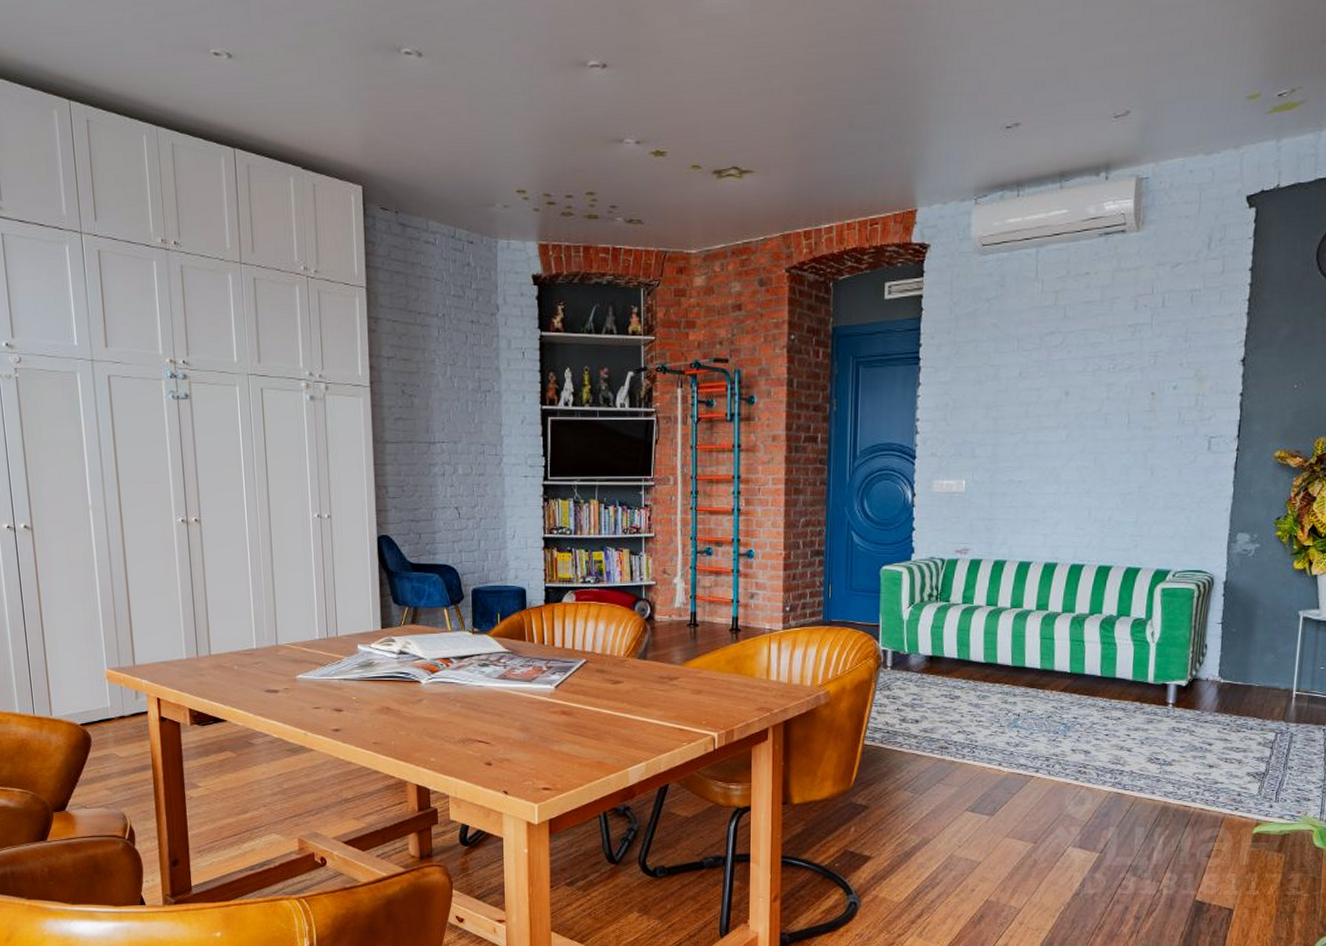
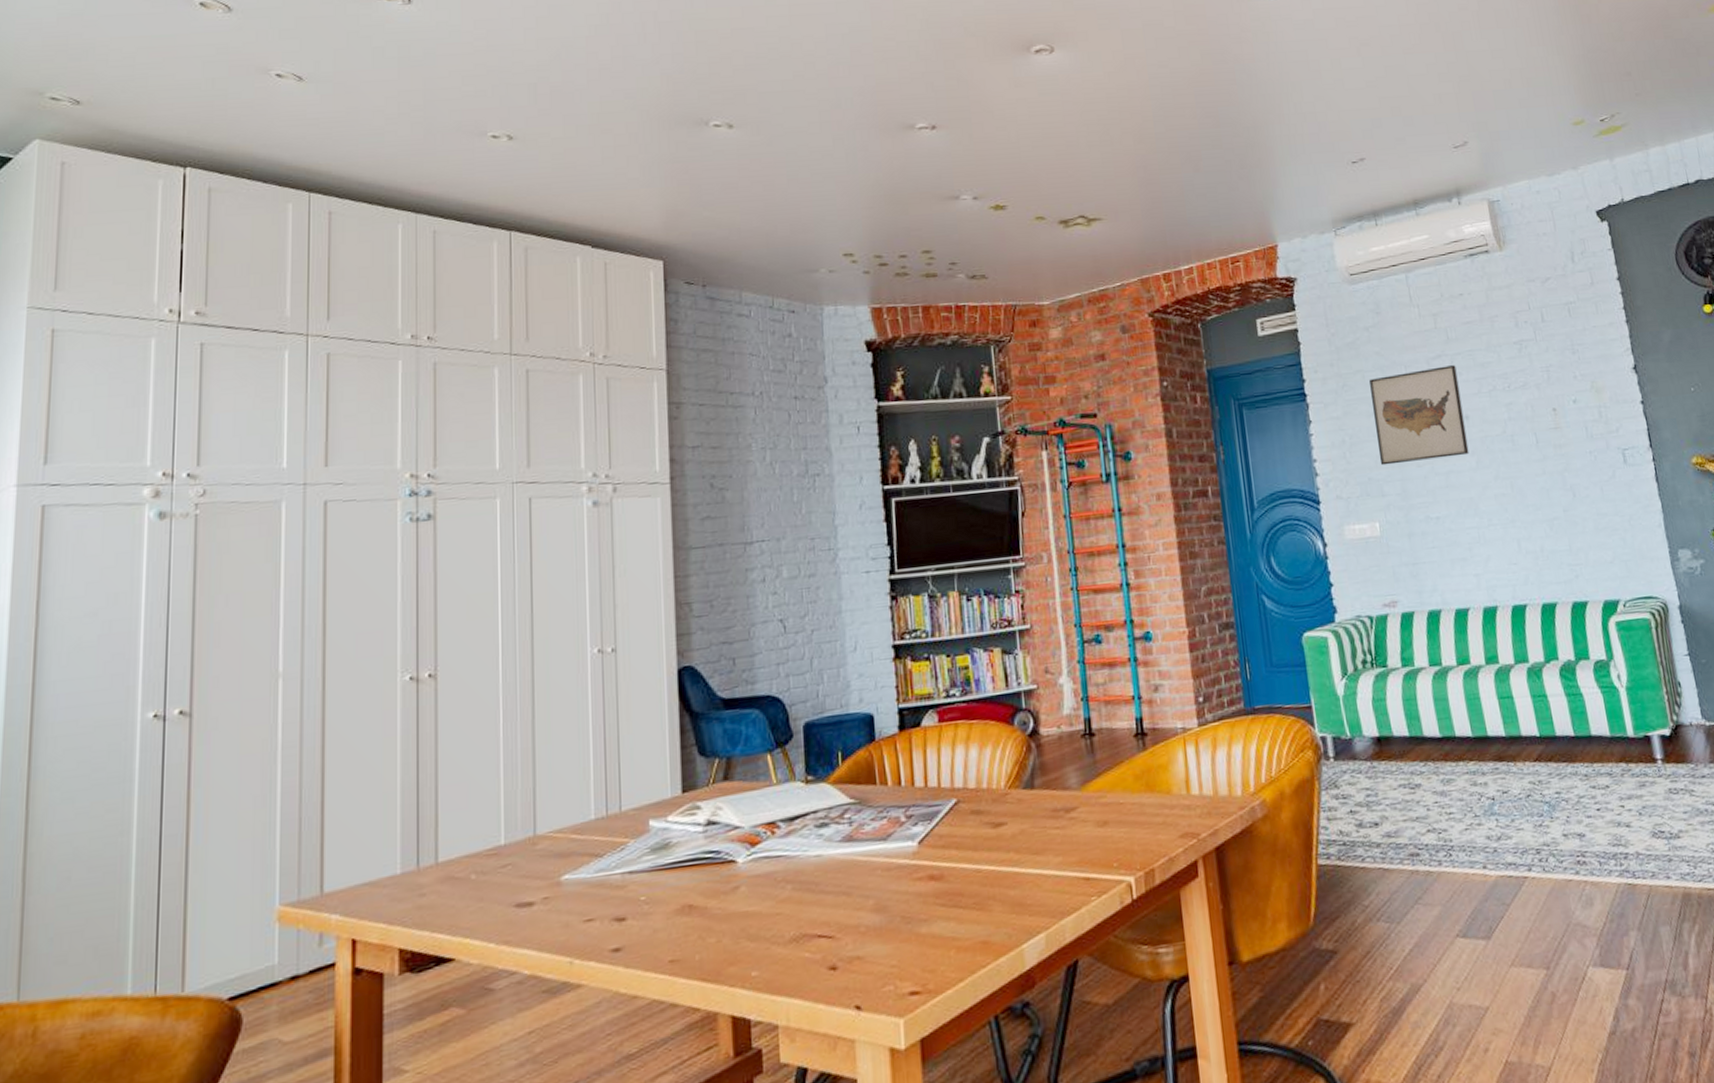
wall art: none [977,343,1067,430] -> present [1369,365,1469,466]

